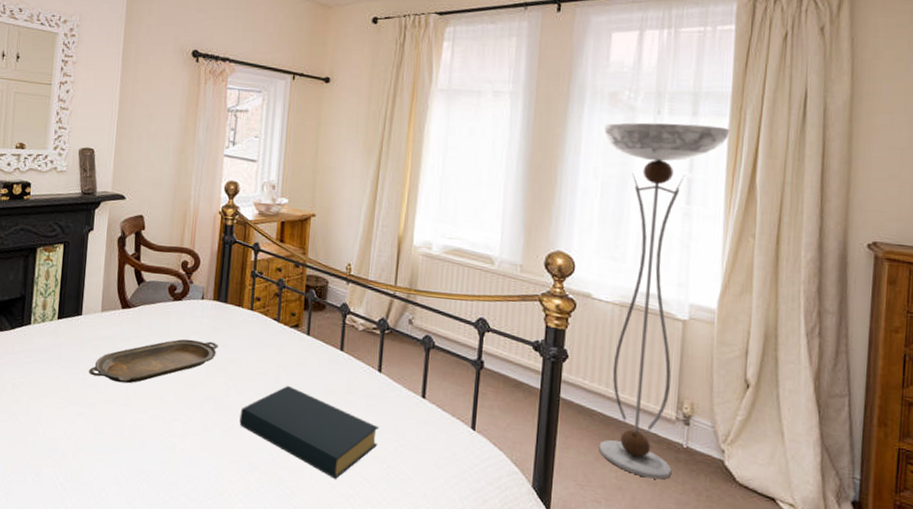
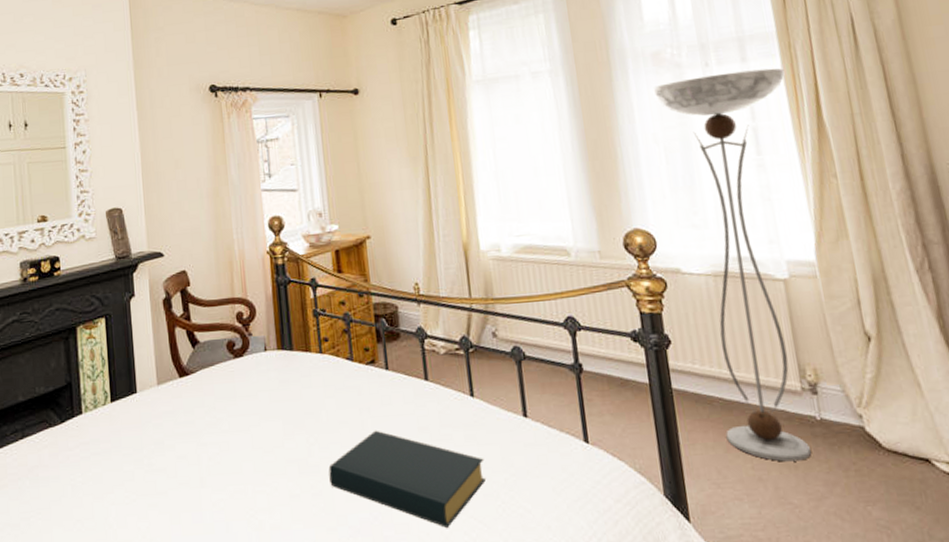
serving tray: present [89,339,218,384] -> none [154,396,292,462]

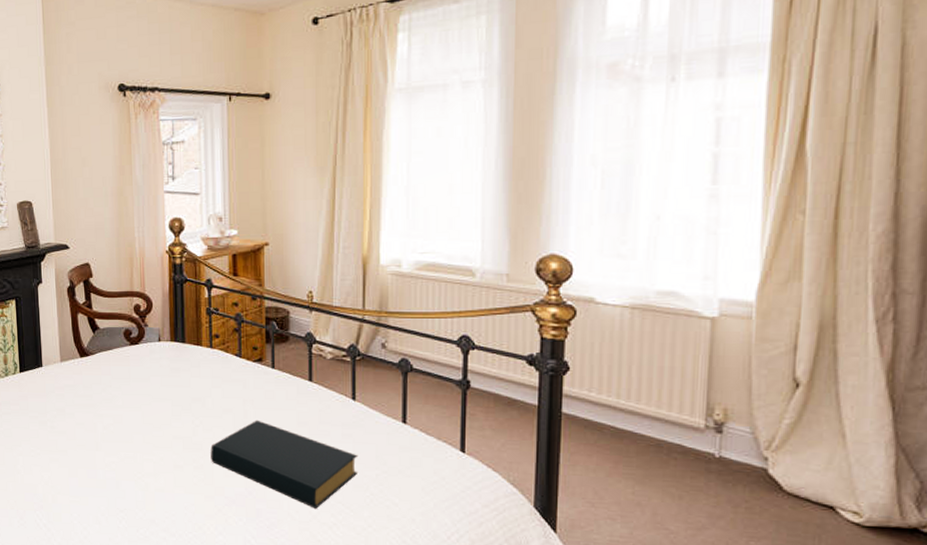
floor lamp: present [650,68,811,462] -> none [598,86,770,493]

